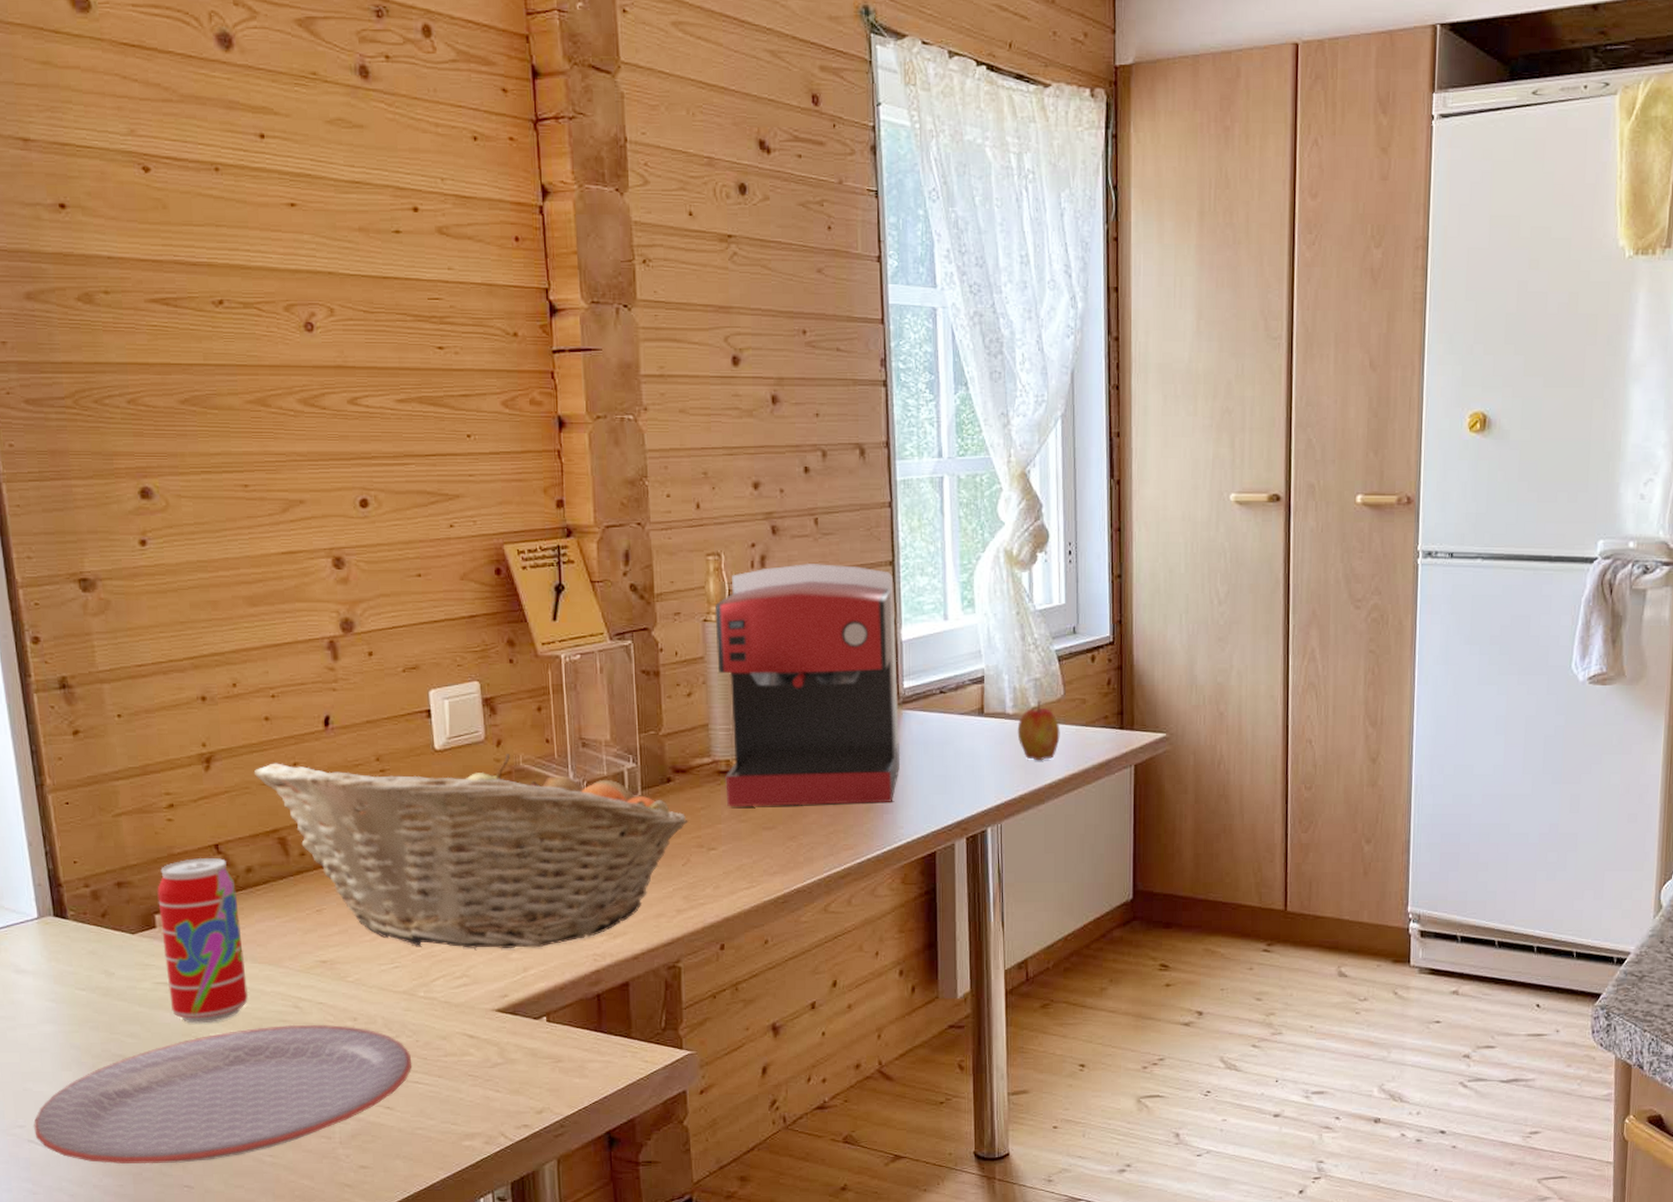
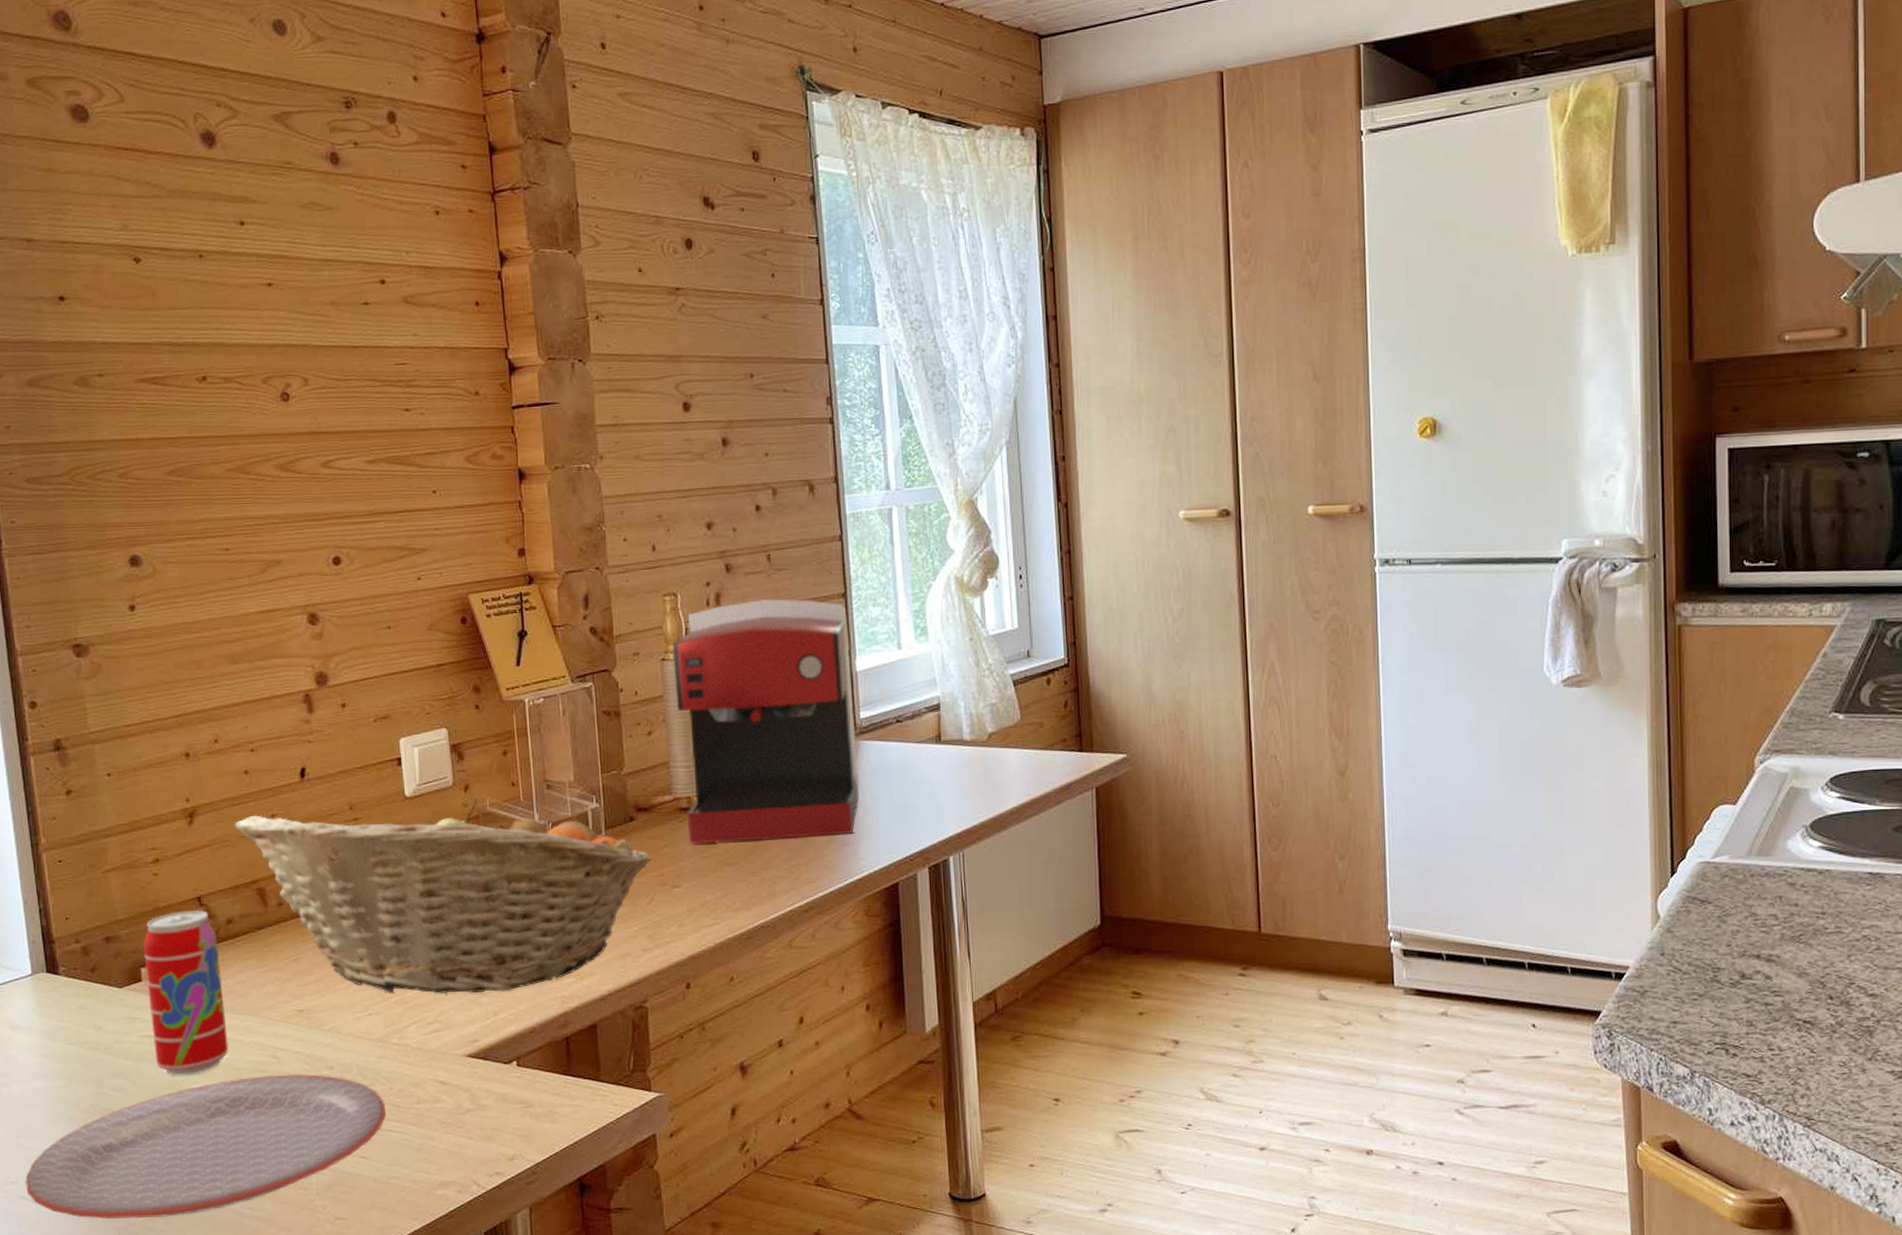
apple: present [1017,700,1060,761] -> none [975,725,1019,787]

